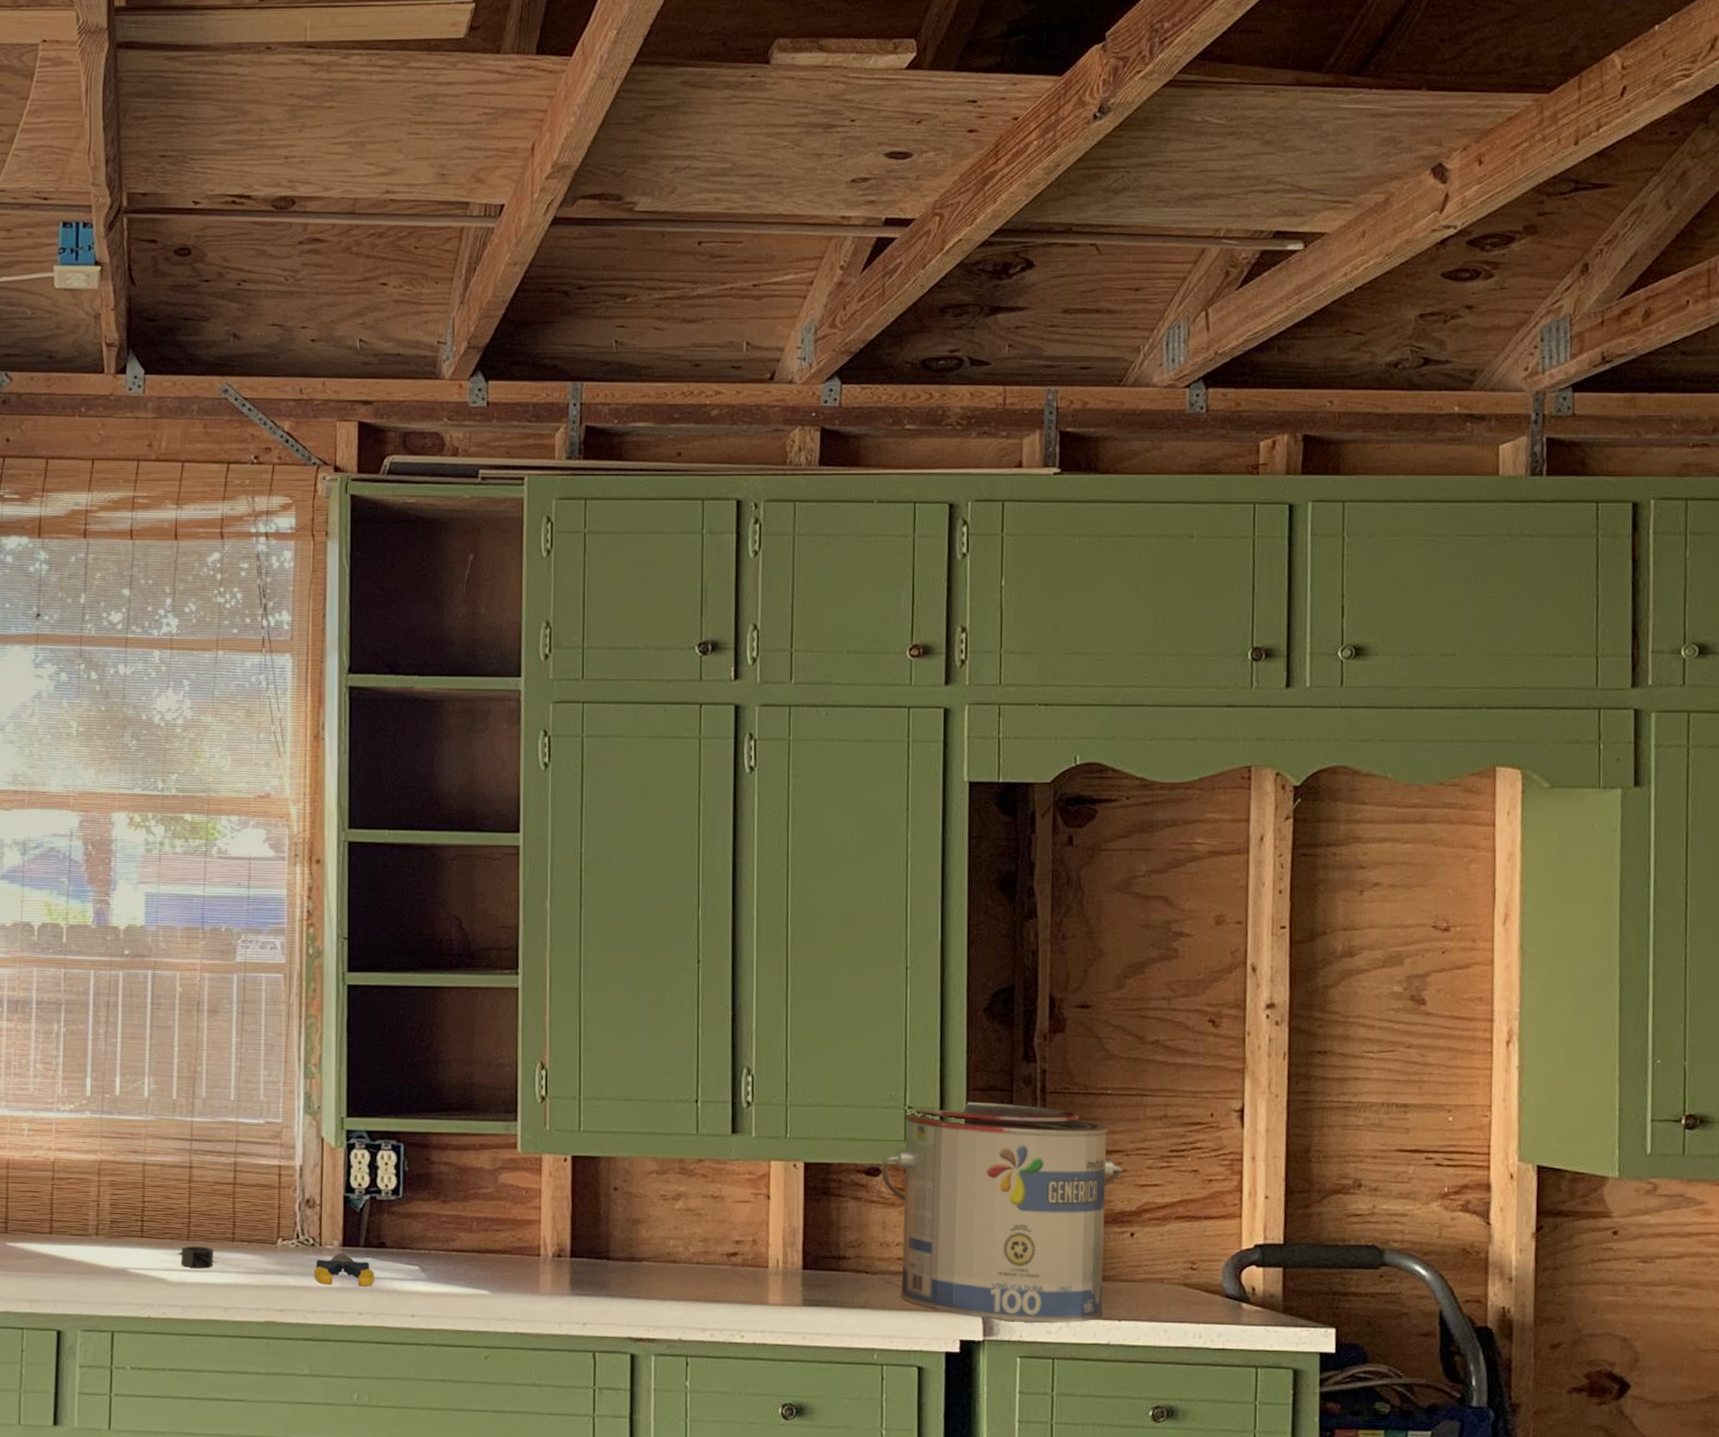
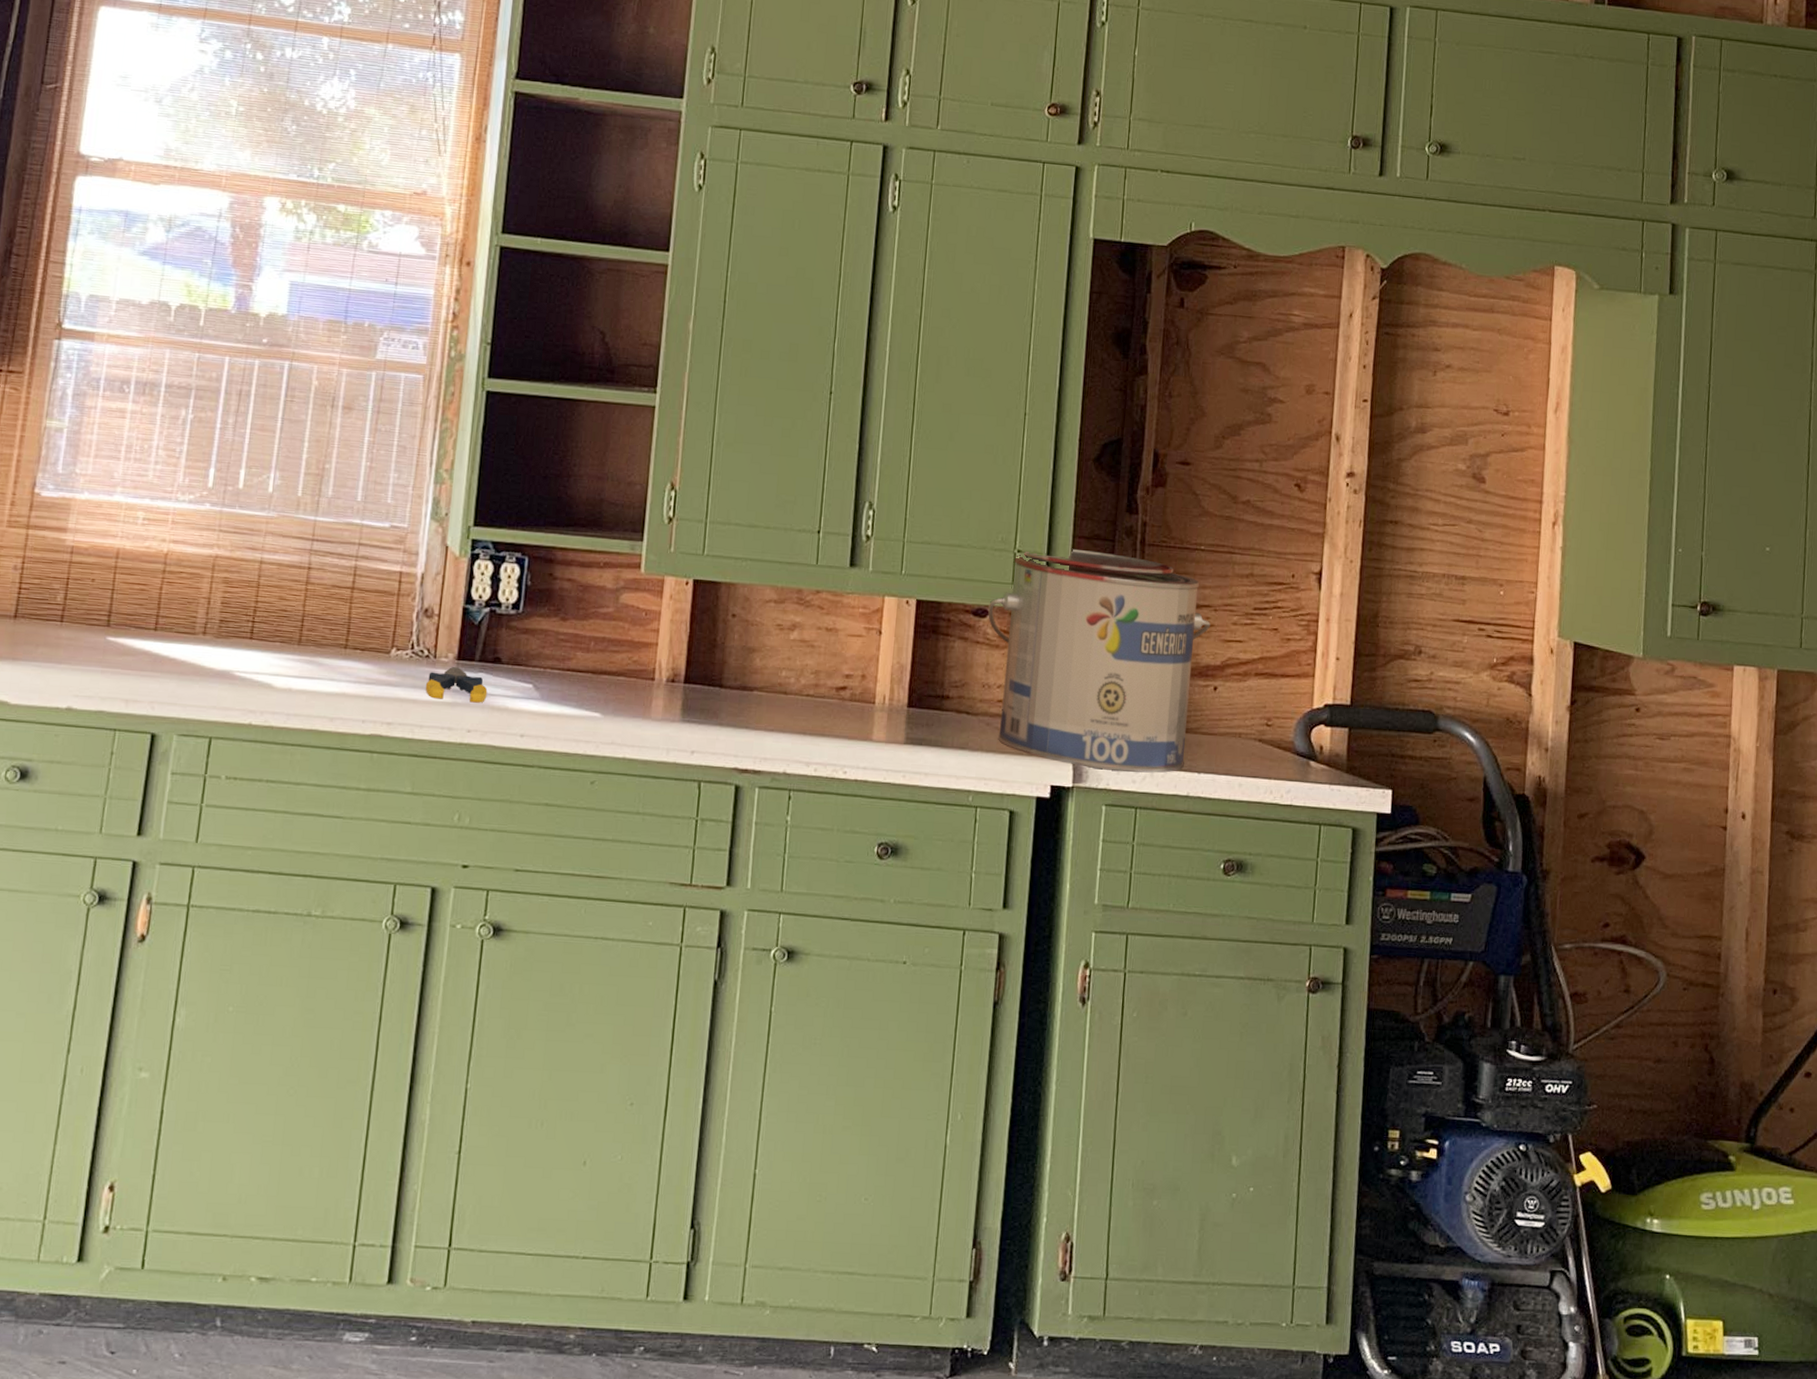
duct tape: present [177,1246,217,1268] -> none [286,651,327,675]

